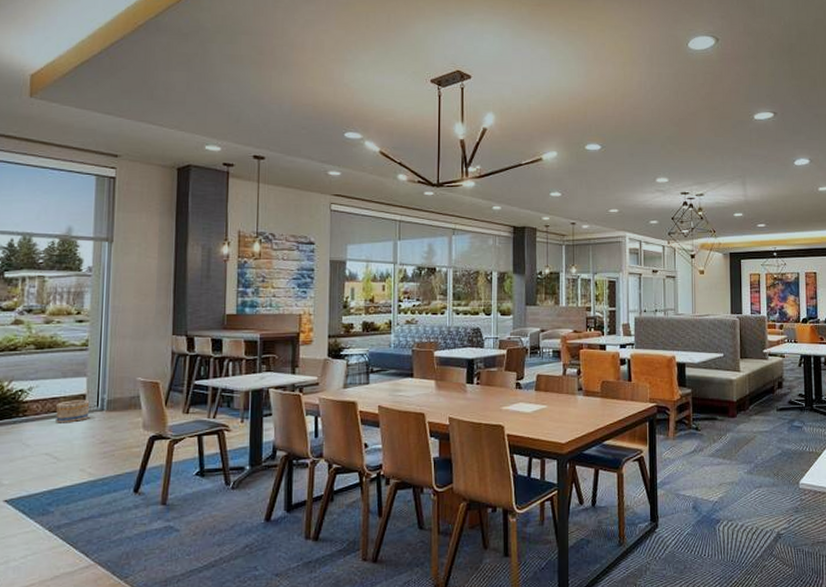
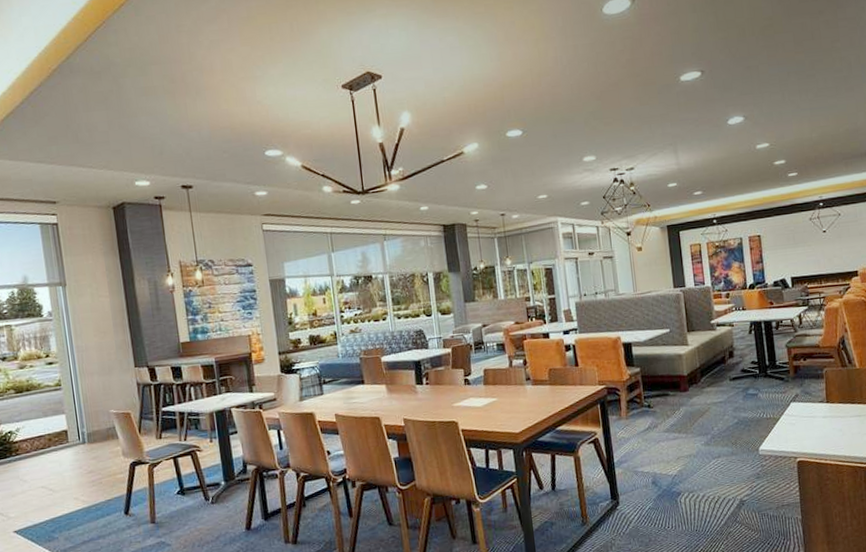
basket: present [56,400,90,423] -> none [43,435,74,459]

